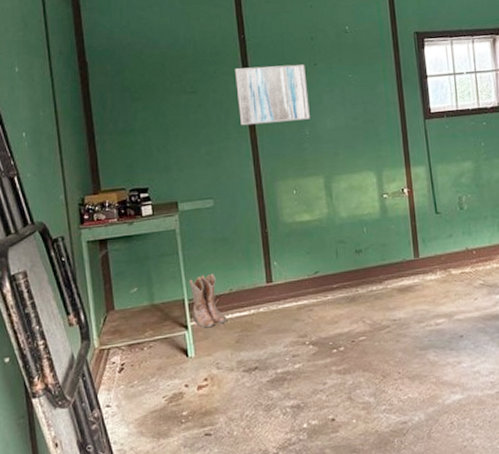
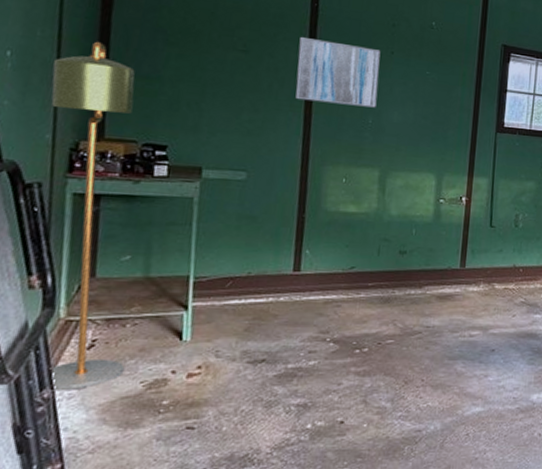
floor lamp: none [56,110,149,411] -> present [49,41,135,391]
boots: present [189,274,227,329] -> none [196,252,239,311]

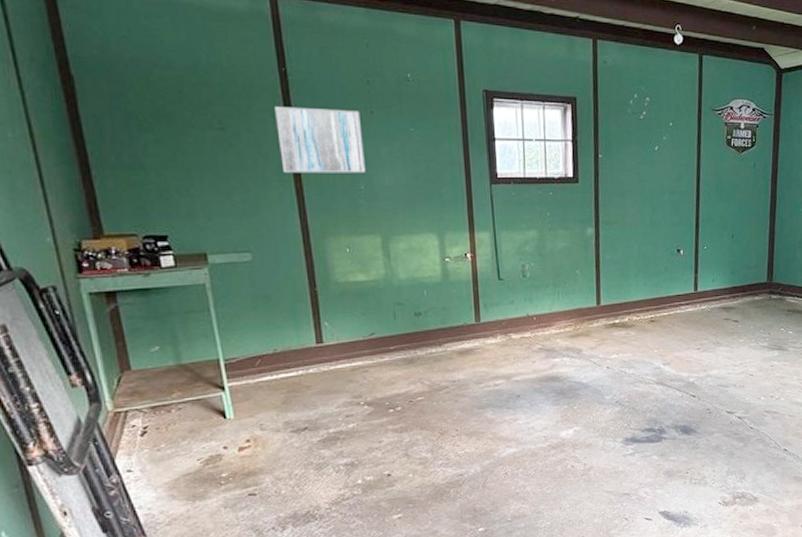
floor lamp: present [49,41,135,391] -> none [34,136,180,476]

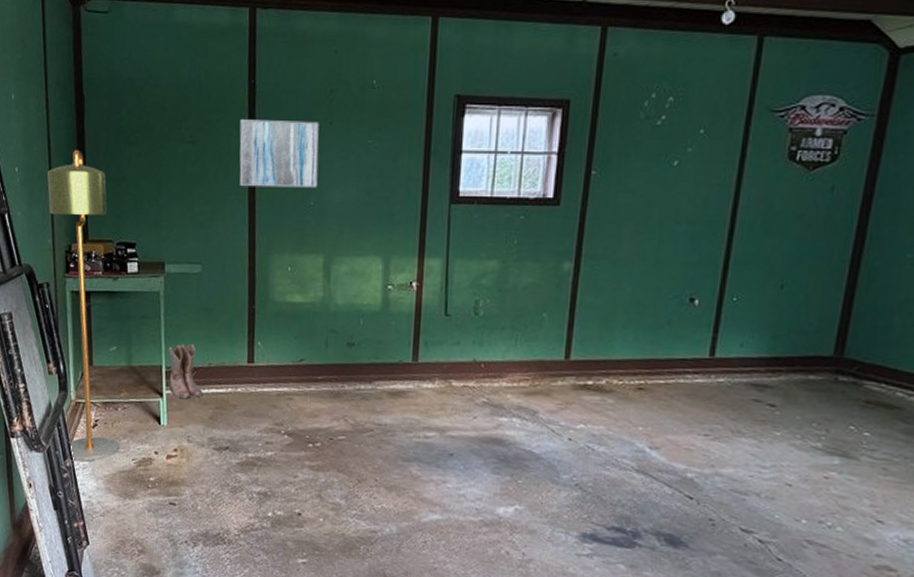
floor lamp: none [34,136,180,476] -> present [47,149,120,463]
boots: none [224,333,272,390] -> present [168,344,203,399]

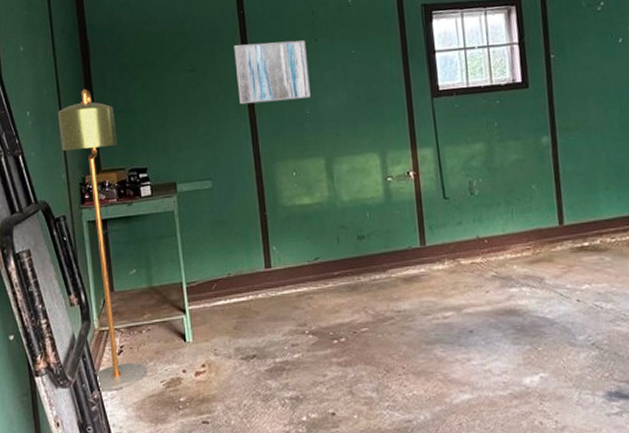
boots: present [168,344,203,399] -> none [187,257,225,313]

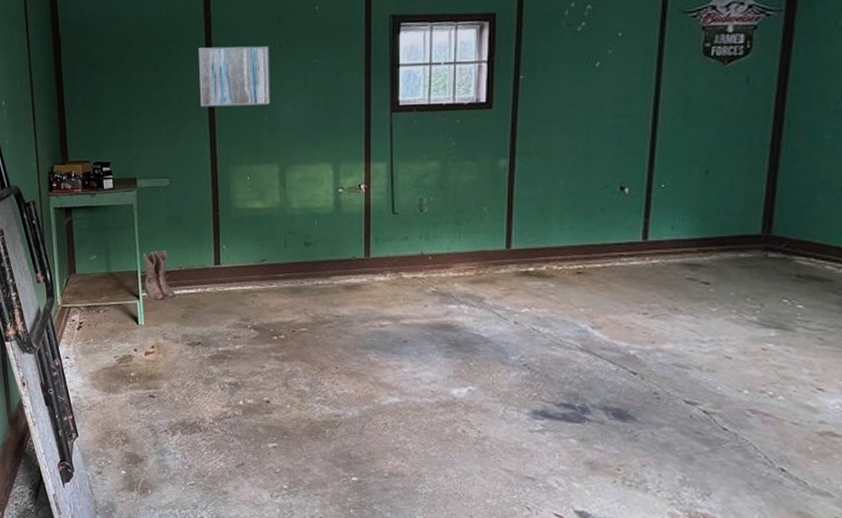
floor lamp: present [58,89,148,393] -> none [31,82,103,362]
boots: none [187,257,225,313] -> present [142,250,176,300]

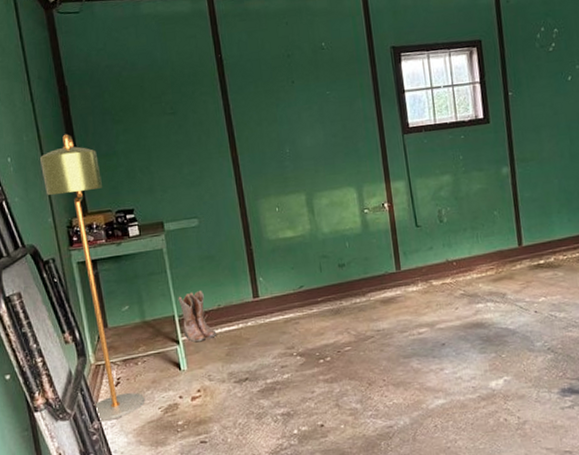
floor lamp: none [31,82,103,362] -> present [40,134,145,423]
wall art: present [198,46,270,107] -> none [213,82,290,146]

